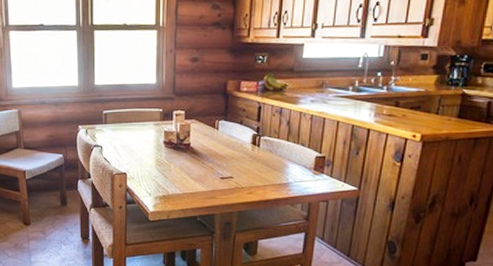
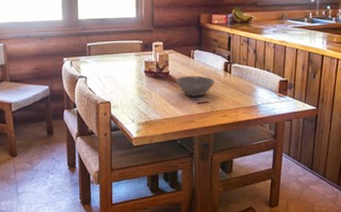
bowl: none [197,148,242,171] -> present [176,75,215,97]

